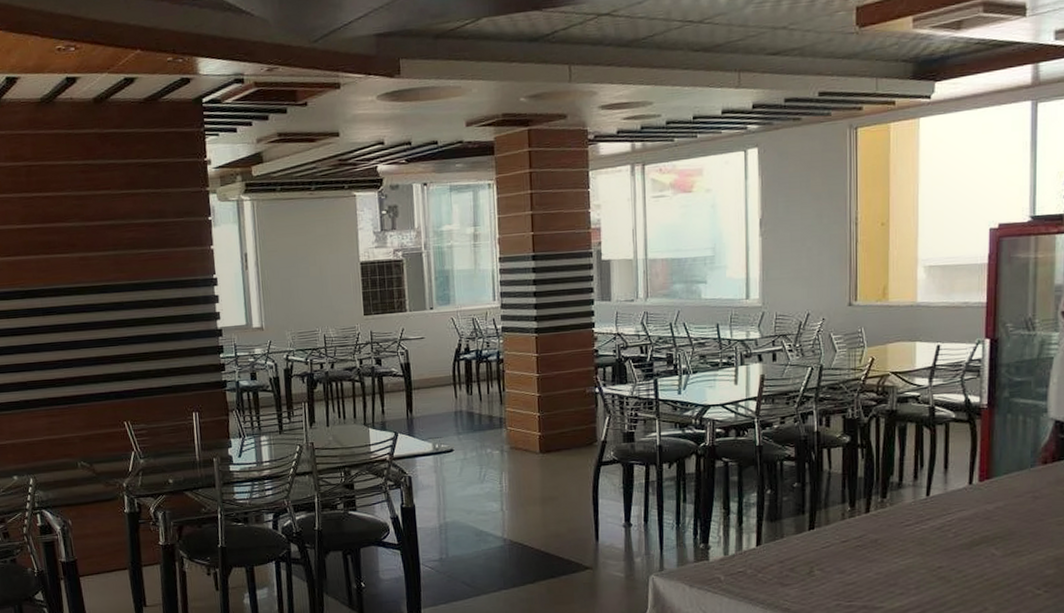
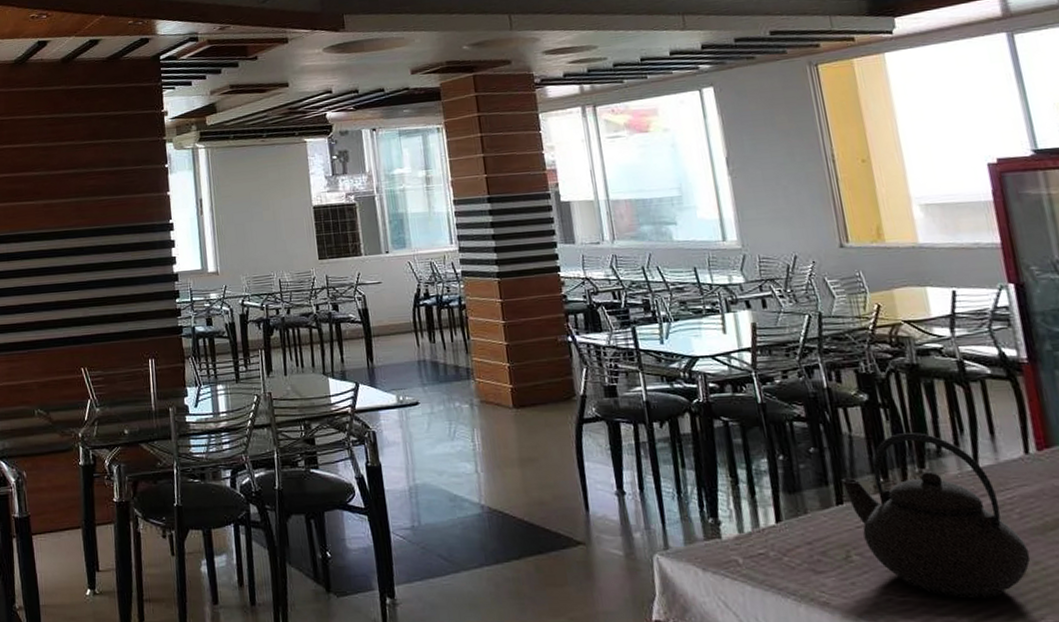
teapot: none [815,468,956,602] -> present [841,432,1031,599]

